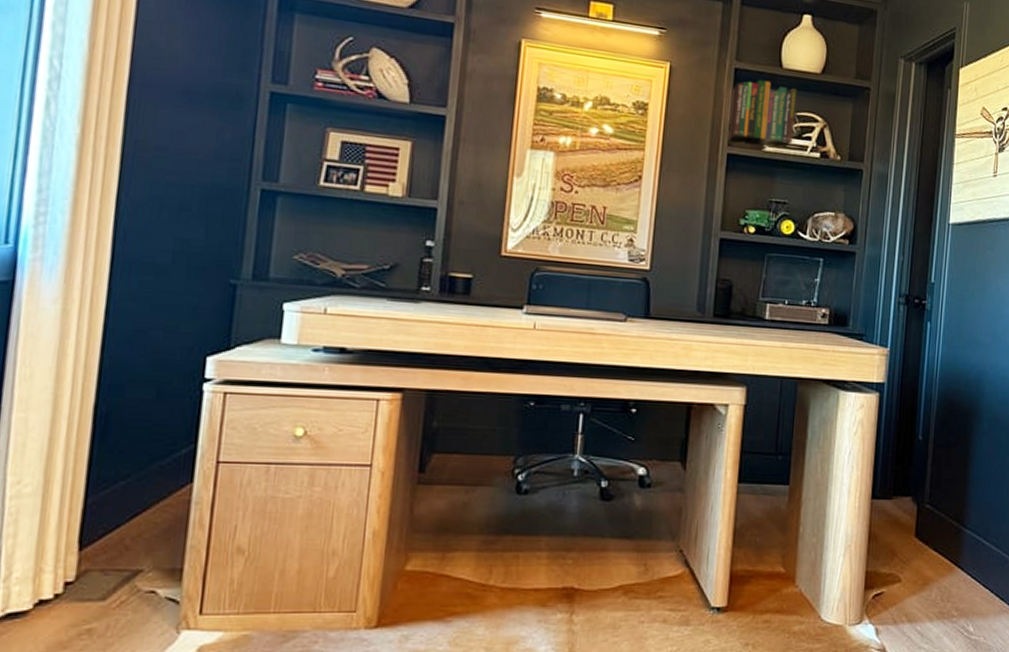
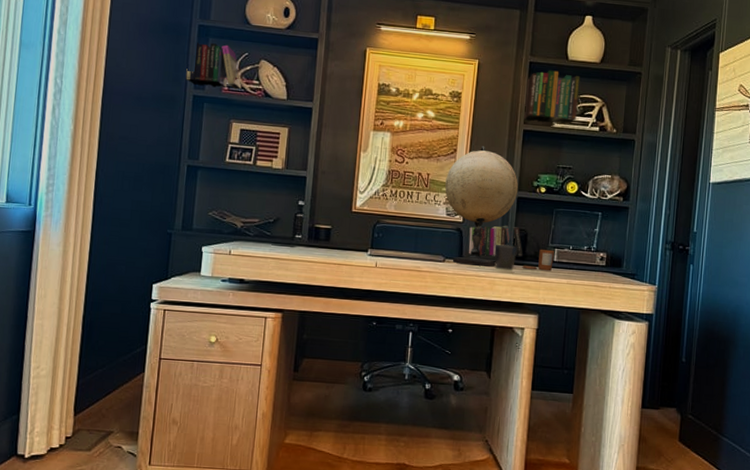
books: none [259,18,344,87] -> present [185,42,242,90]
globe: none [626,172,722,327] -> present [445,146,519,267]
books: none [657,273,727,315] -> present [468,225,523,257]
mug: none [690,298,720,335] -> present [494,244,518,273]
candle: none [726,304,766,332] -> present [522,249,554,271]

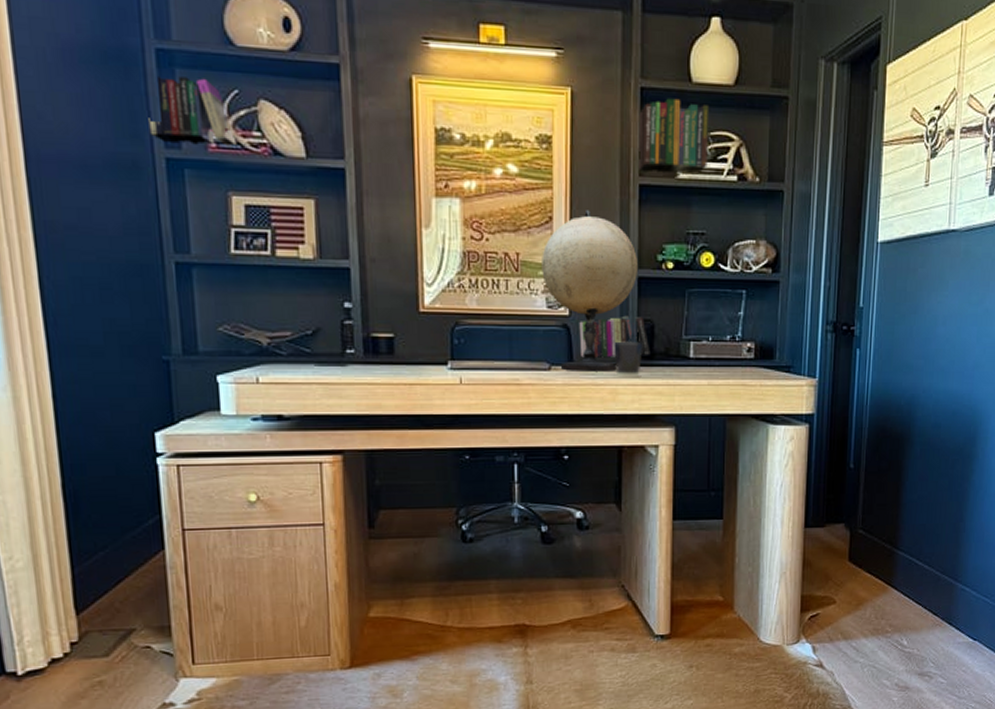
candle: present [522,249,554,271] -> none [650,343,689,371]

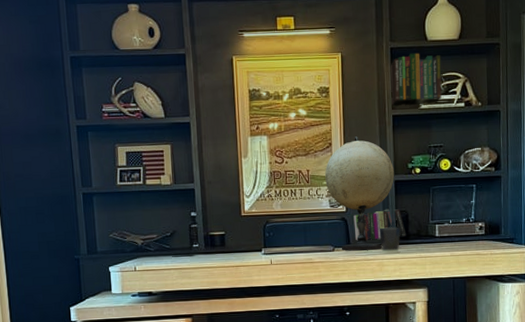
books: present [148,75,237,146] -> none [66,72,121,116]

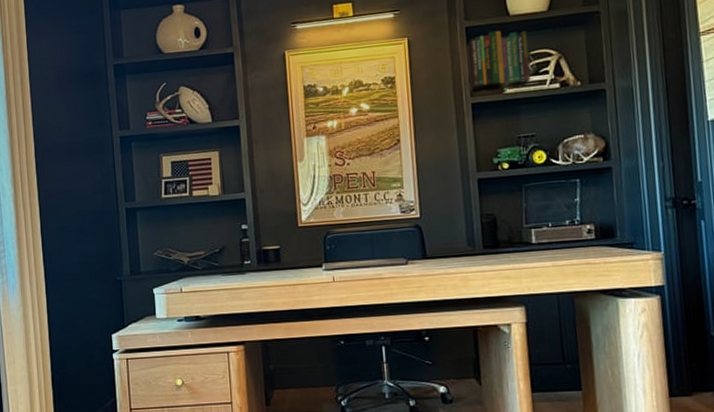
globe: present [325,136,395,251] -> none [393,130,477,264]
books: present [353,208,406,241] -> none [429,212,495,252]
mug: present [379,227,401,253] -> none [461,234,488,265]

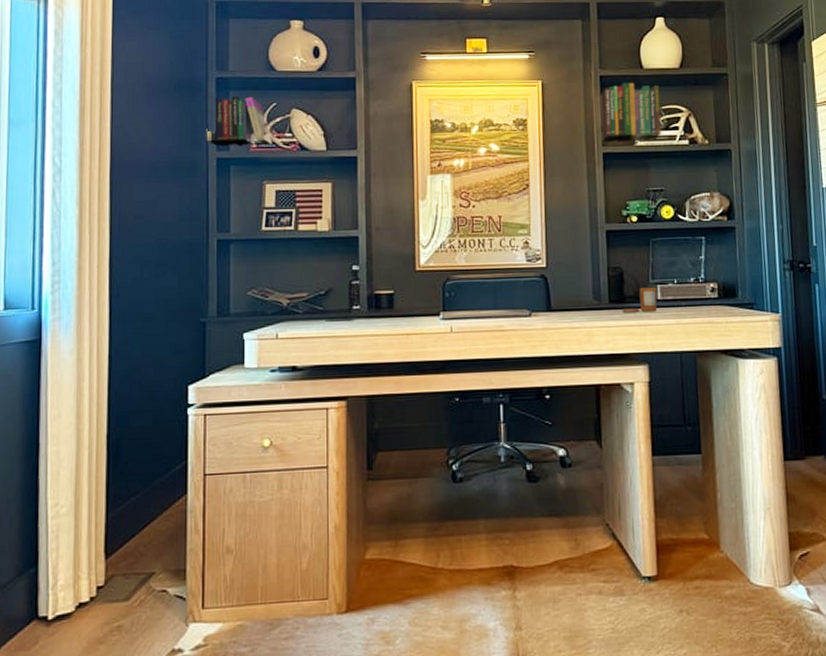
books: none [109,78,165,127] -> present [206,96,273,147]
candle: none [496,231,532,258] -> present [622,286,658,313]

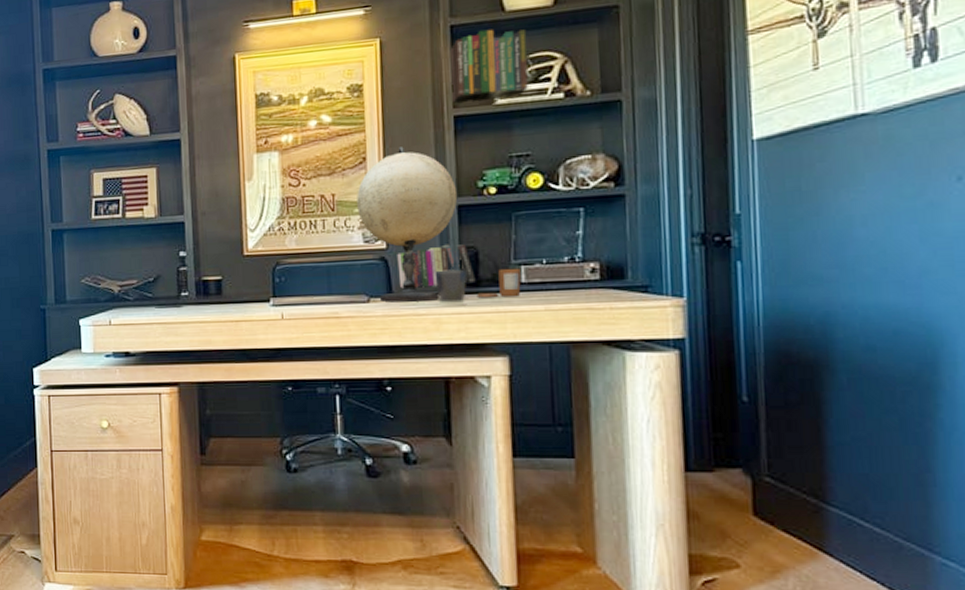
books: present [206,96,273,147] -> none [36,85,98,139]
globe: none [521,177,606,317] -> present [357,147,458,302]
books: none [555,264,621,304] -> present [397,244,476,289]
mug: none [587,287,614,320] -> present [435,269,467,306]

